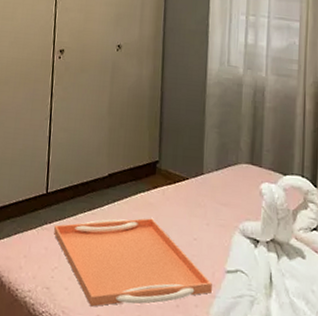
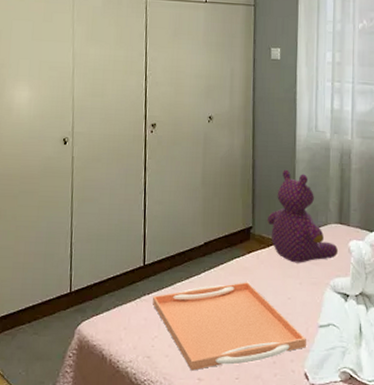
teddy bear: none [174,103,249,203] -> present [266,169,339,263]

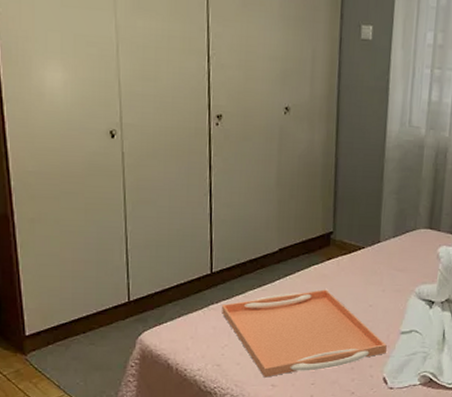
teddy bear: present [266,169,339,263] -> none [349,169,427,270]

